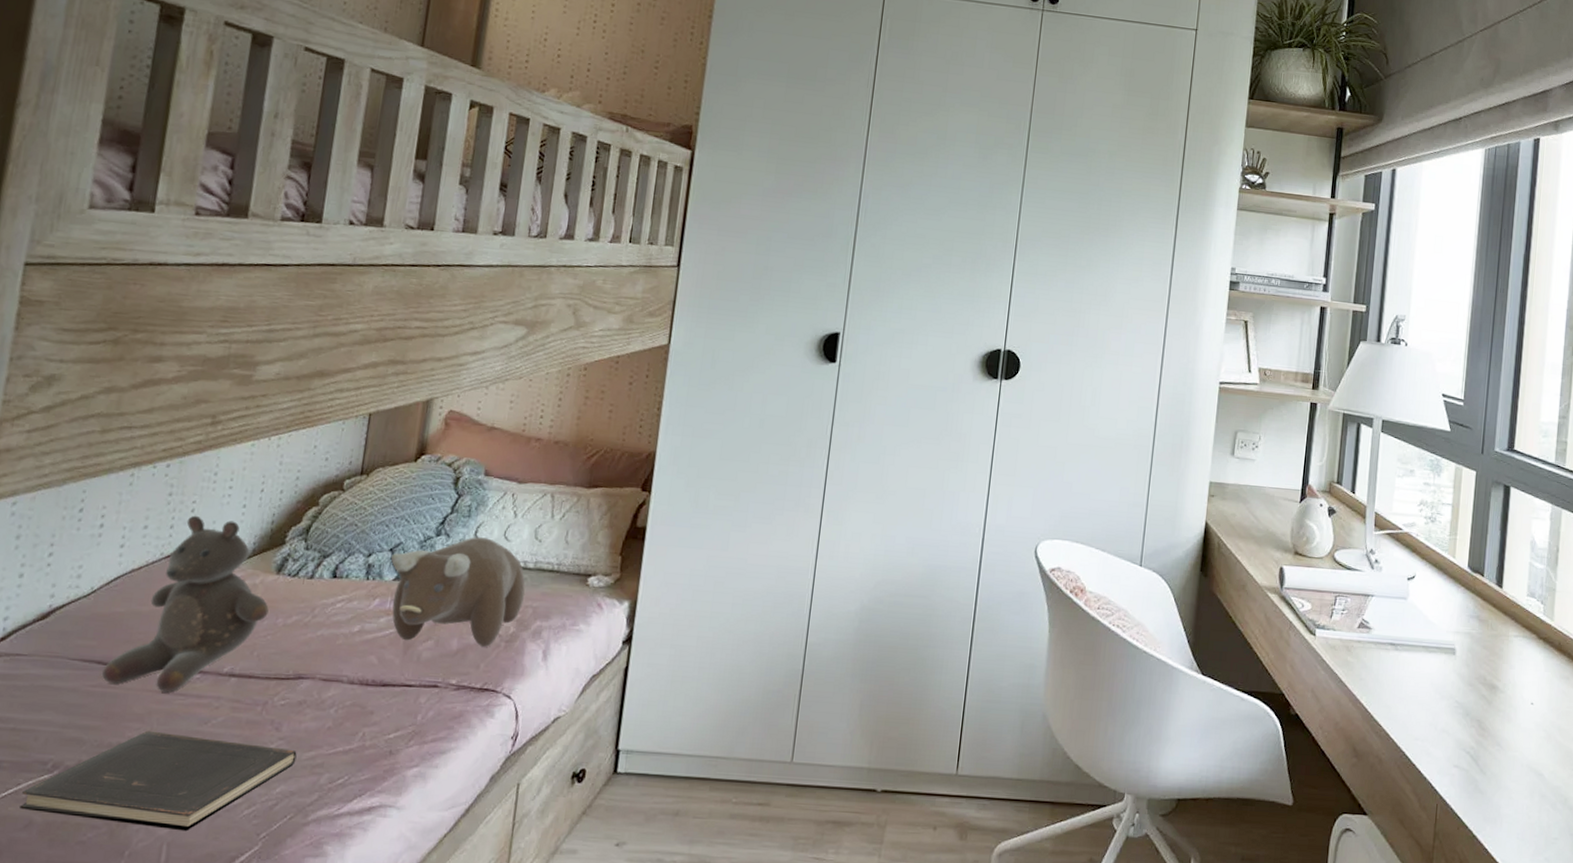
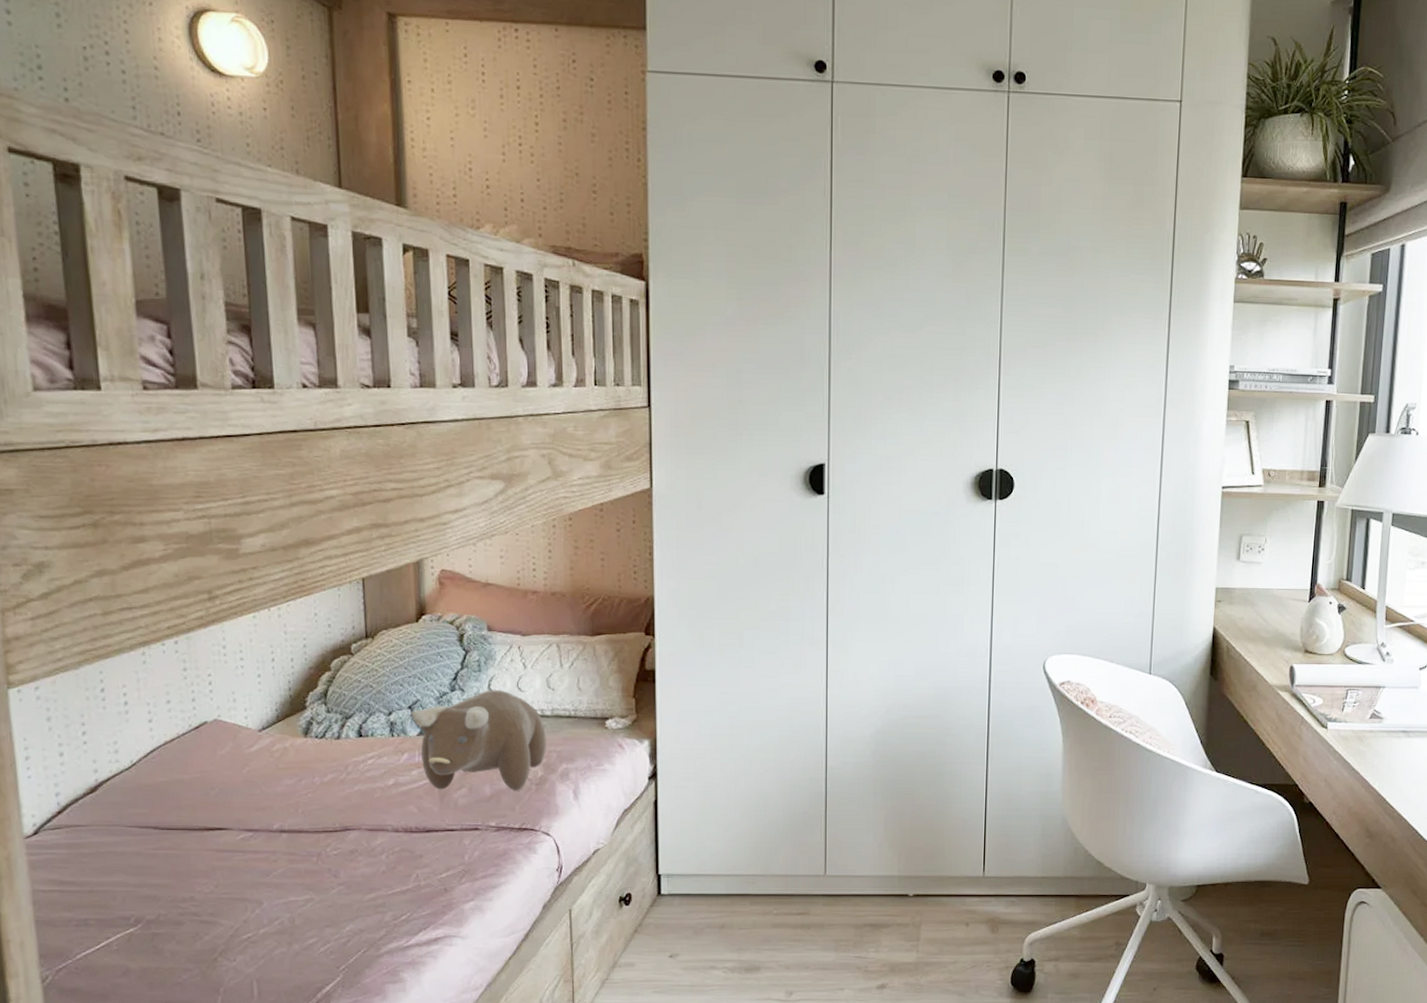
hardcover book: present [20,730,297,832] -> none [113,885,359,969]
stuffed bear: present [102,515,269,693] -> none [160,687,304,850]

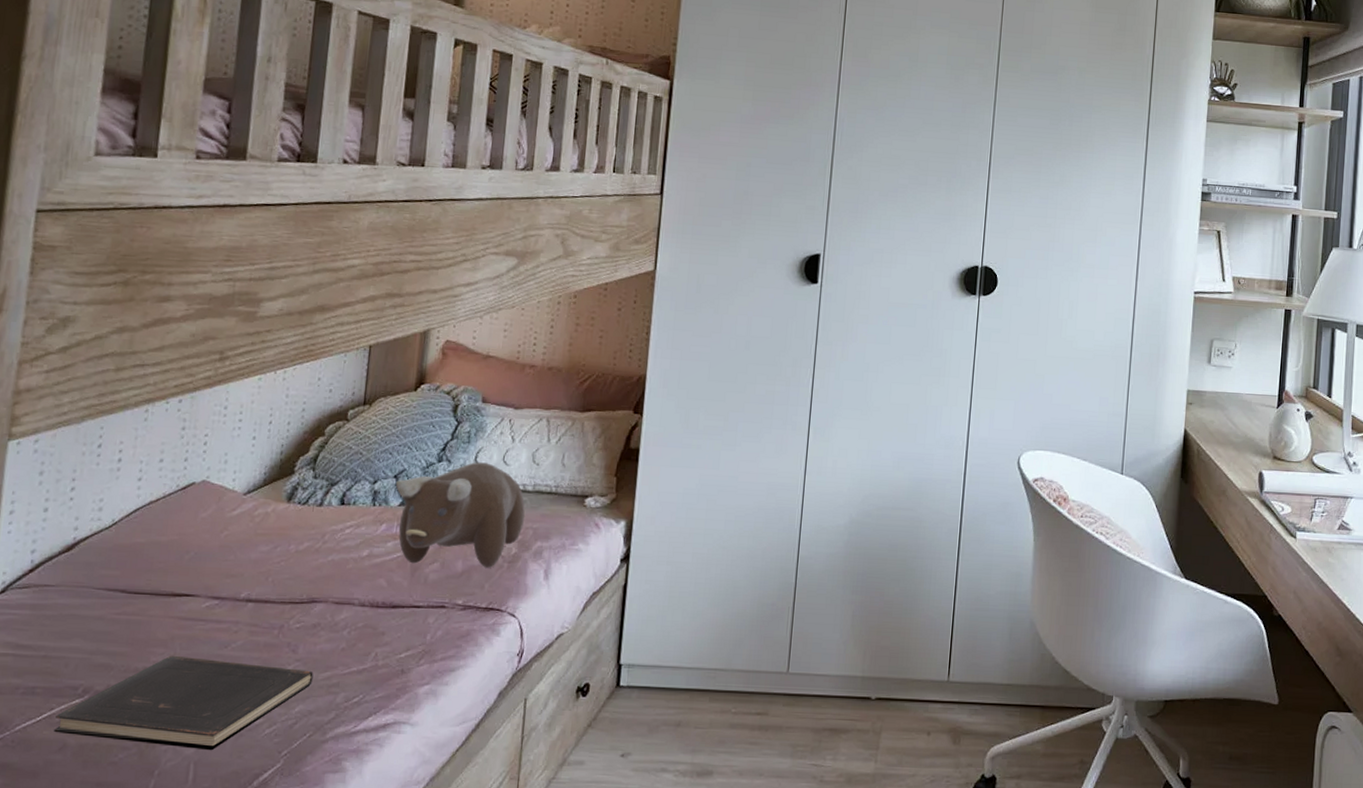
hardcover book: none [113,885,359,969] -> present [54,655,314,751]

